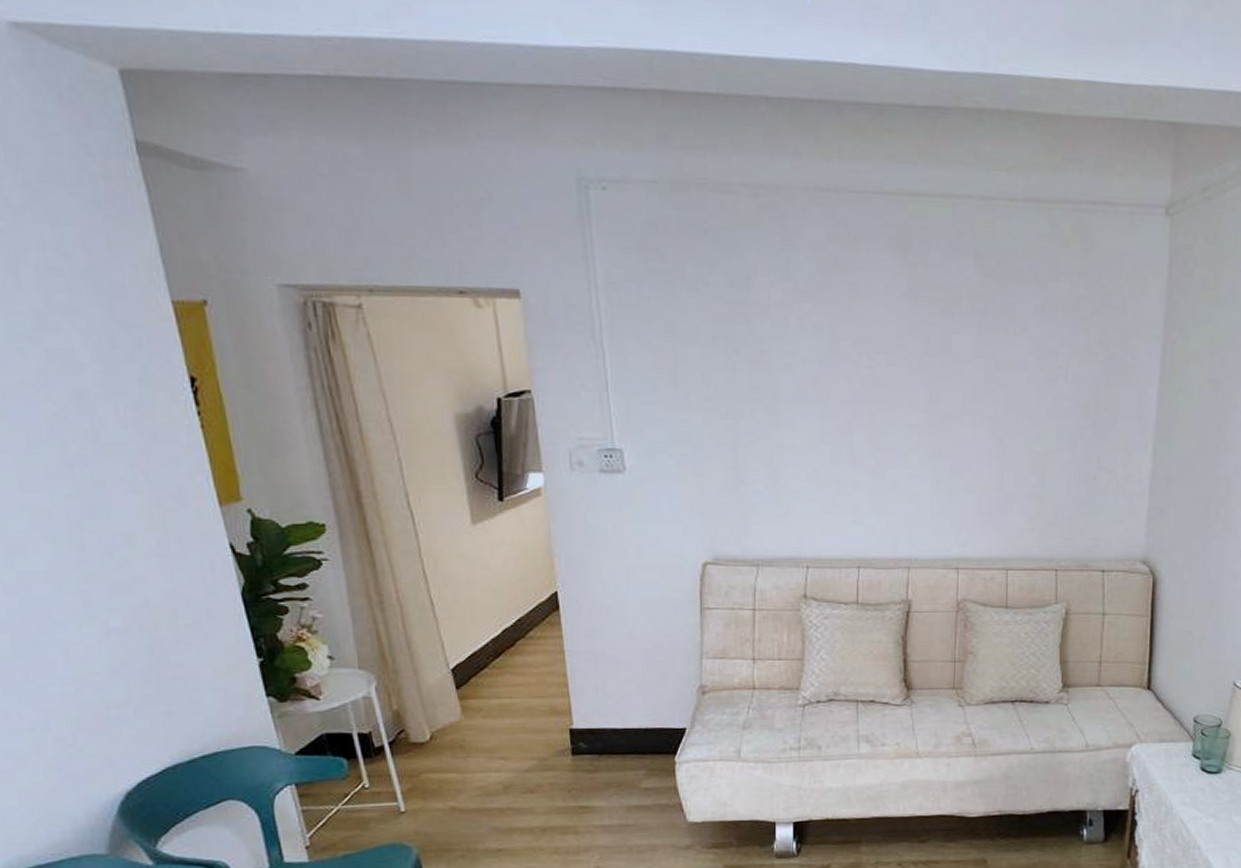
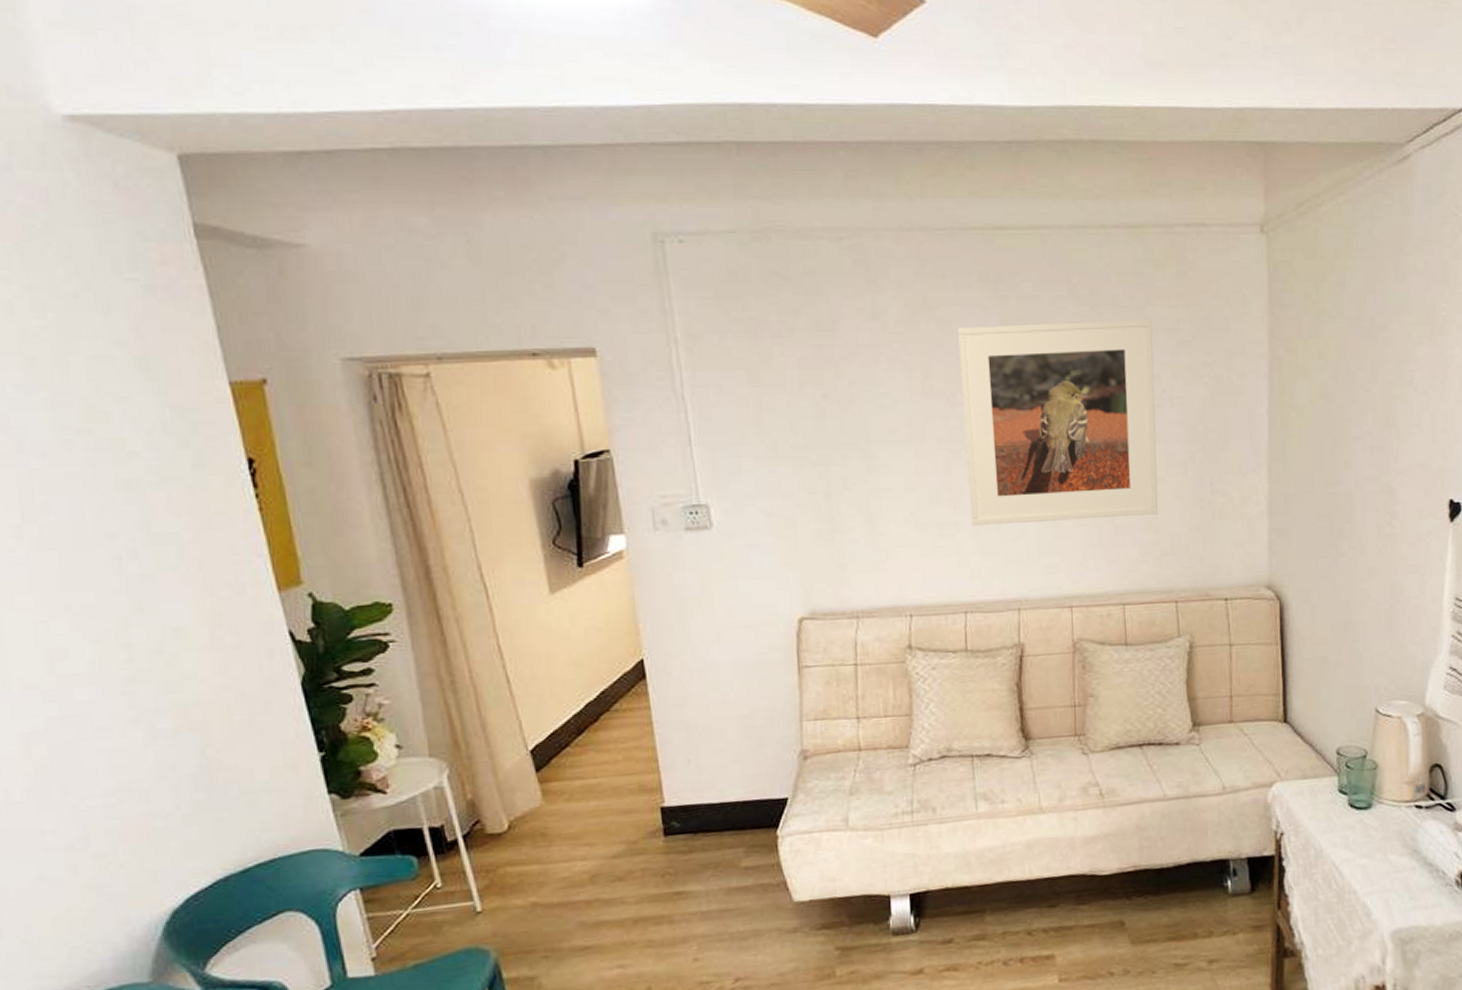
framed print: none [866,291,1054,487] -> present [958,319,1159,526]

